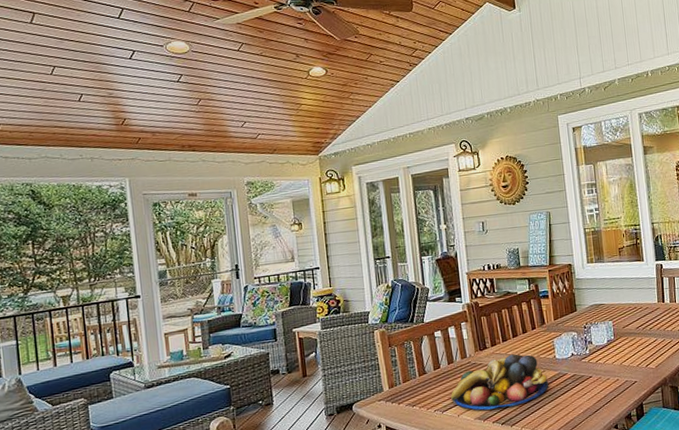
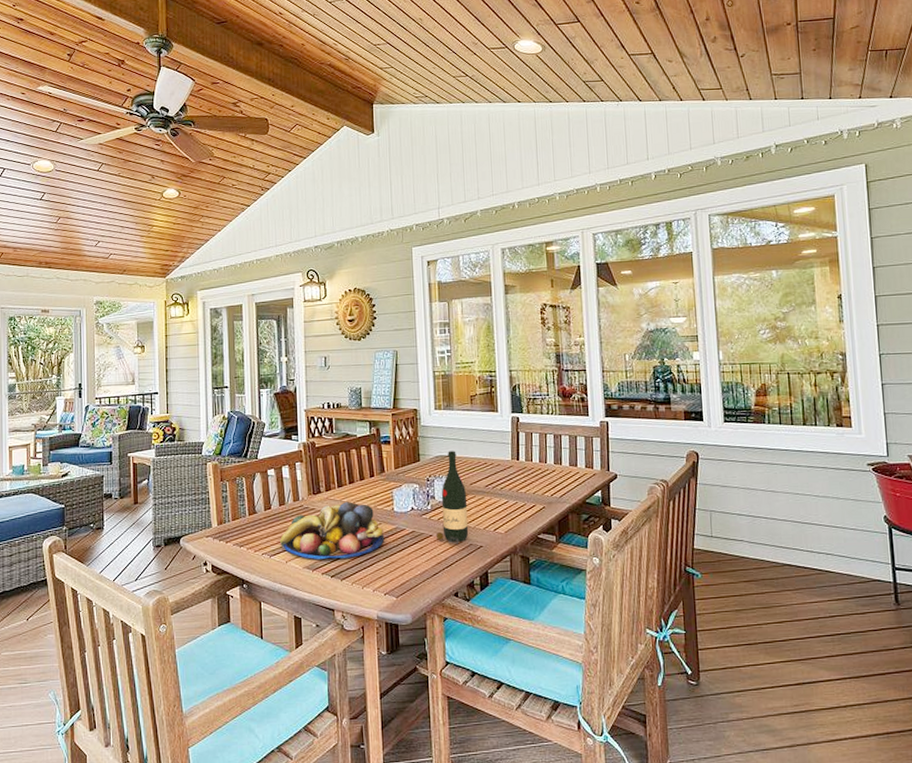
wine bottle: none [595,299,624,383] -> present [435,451,469,545]

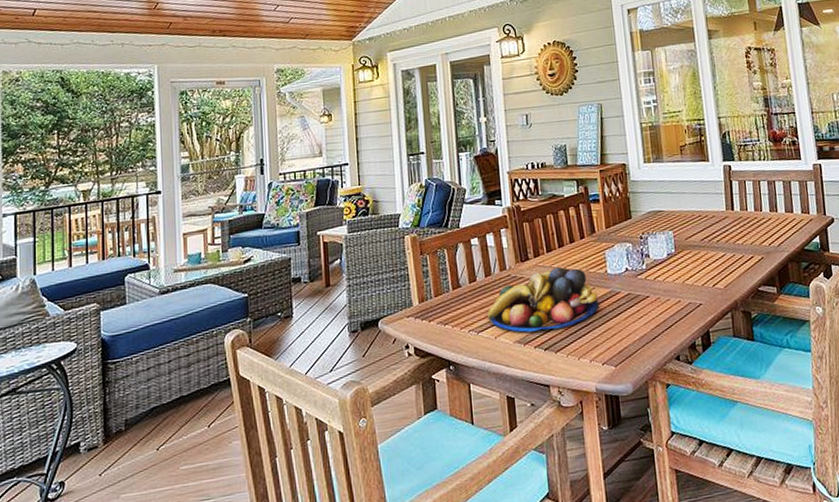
wine bottle: present [435,451,469,545] -> none [652,205,687,305]

